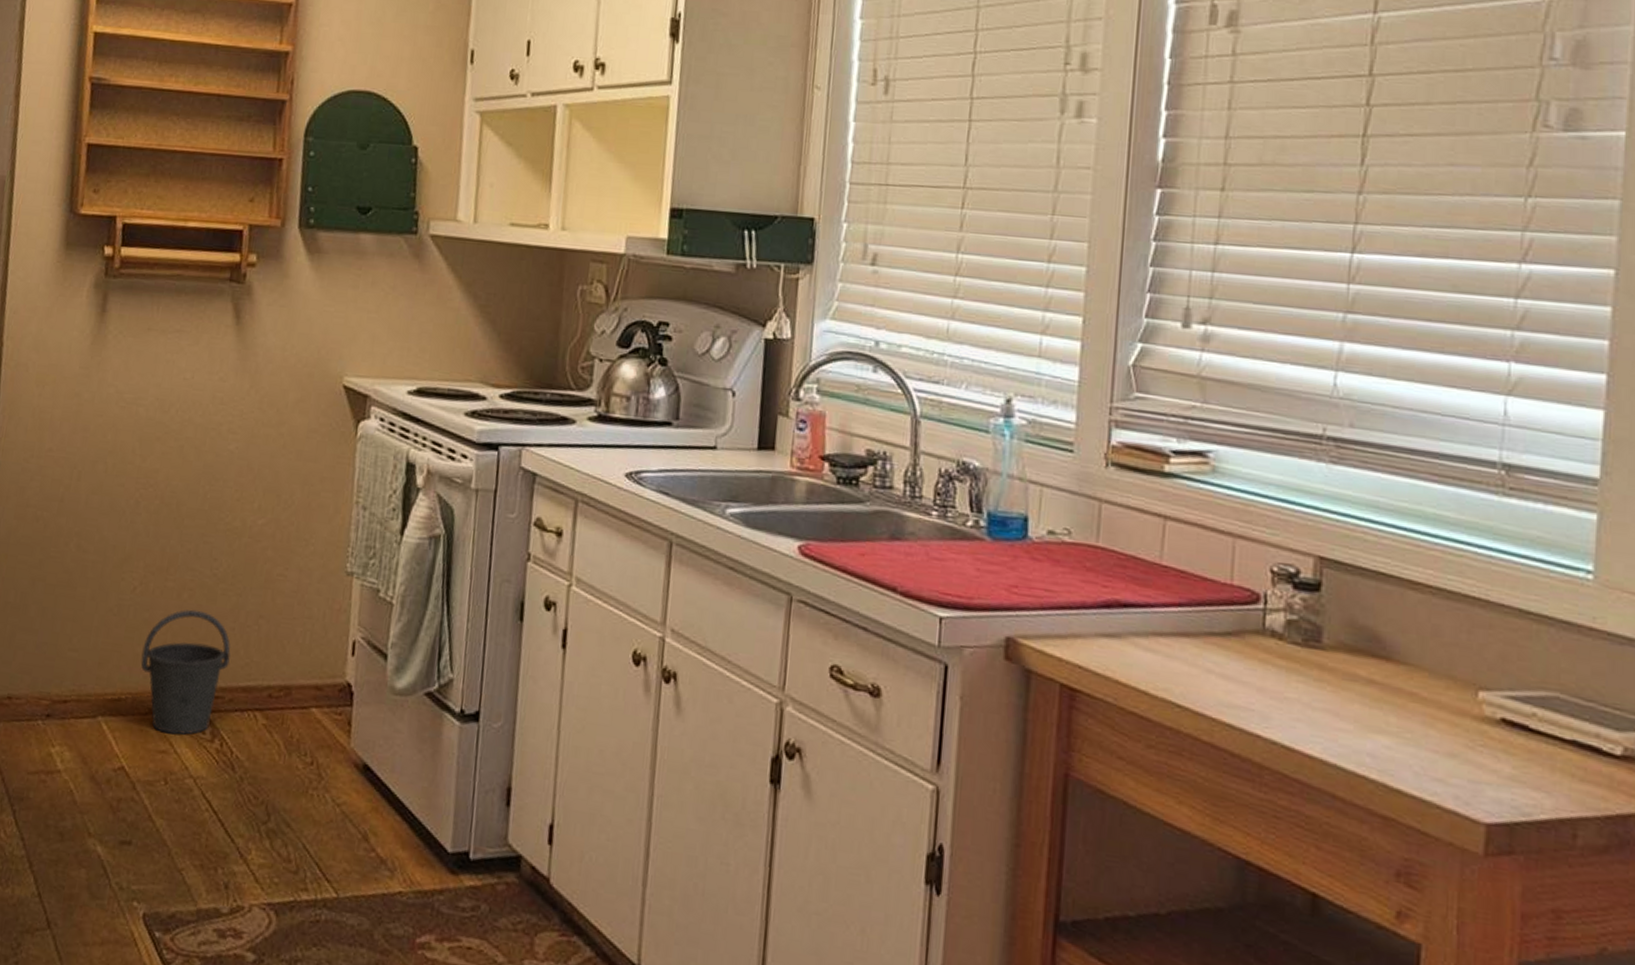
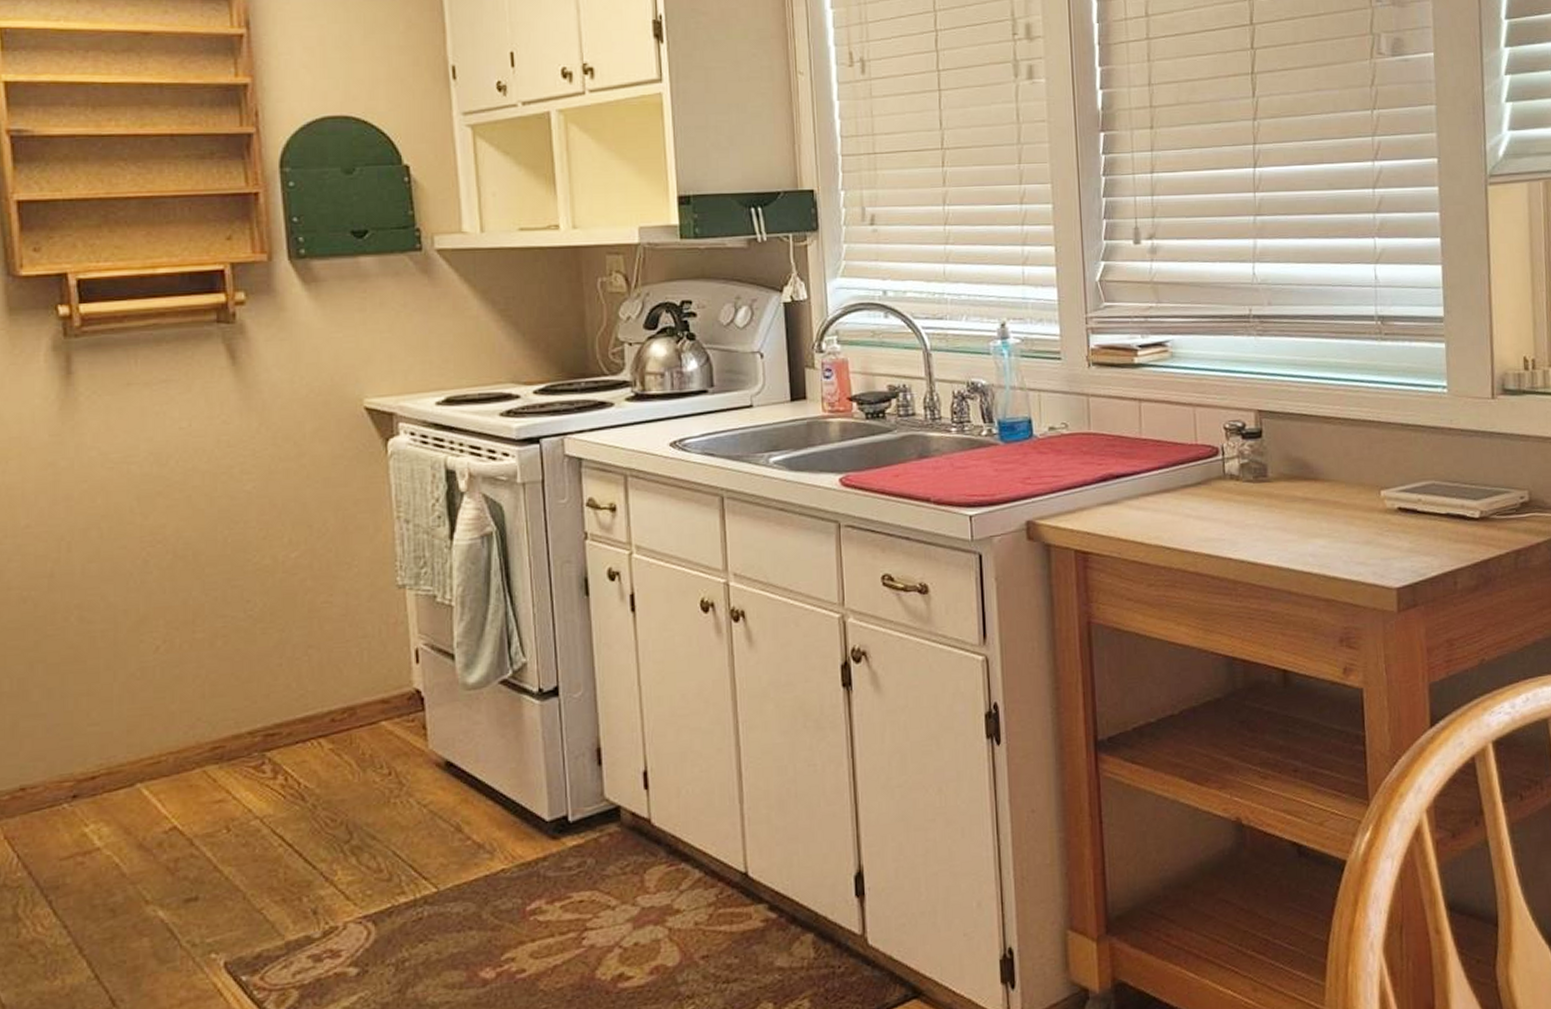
bucket: present [140,609,231,735] -> none [178,654,281,783]

